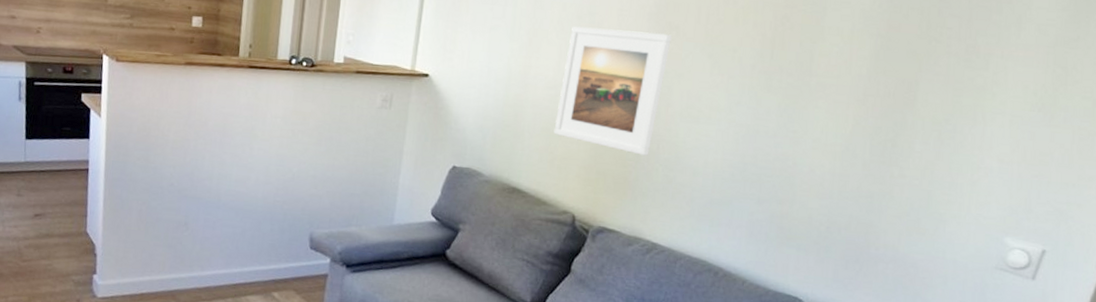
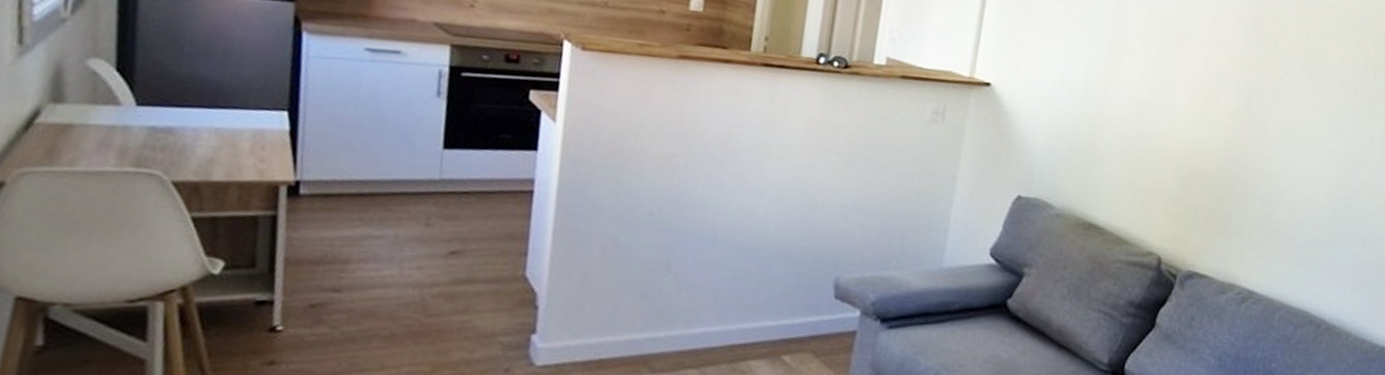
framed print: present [553,26,672,156] -> none [1137,34,1269,188]

